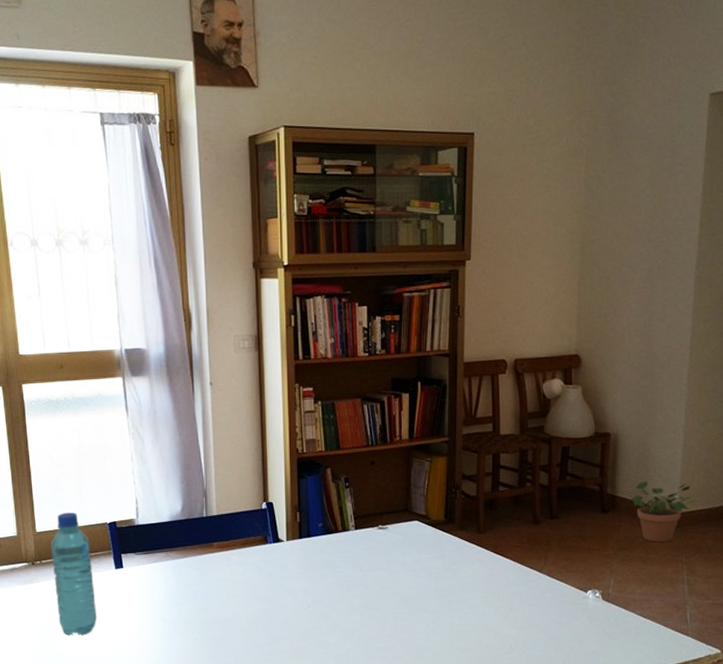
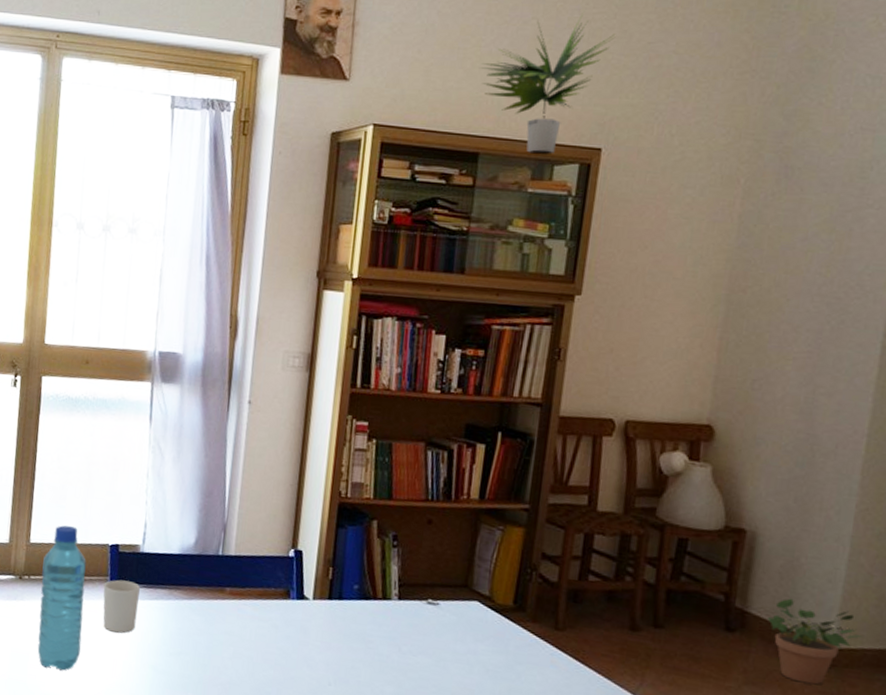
mug: none [108,551,142,595] -> present [103,579,140,633]
plant: none [369,15,476,143] -> present [481,15,616,156]

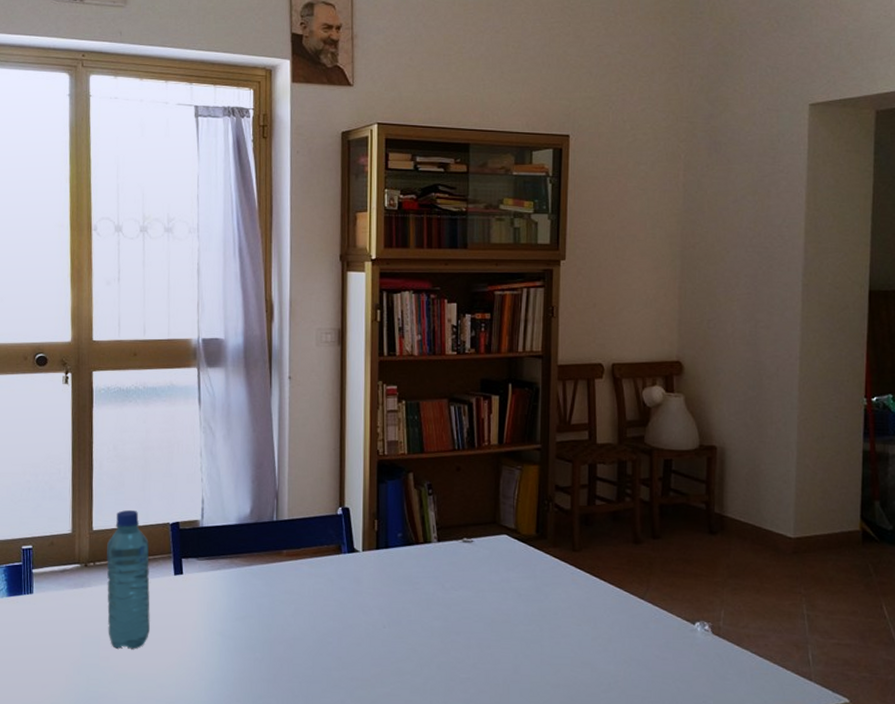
mug: present [103,579,140,633] -> none [167,555,202,606]
plant: present [481,15,616,156] -> none [465,24,571,143]
potted plant: present [768,598,863,685] -> none [741,500,815,571]

